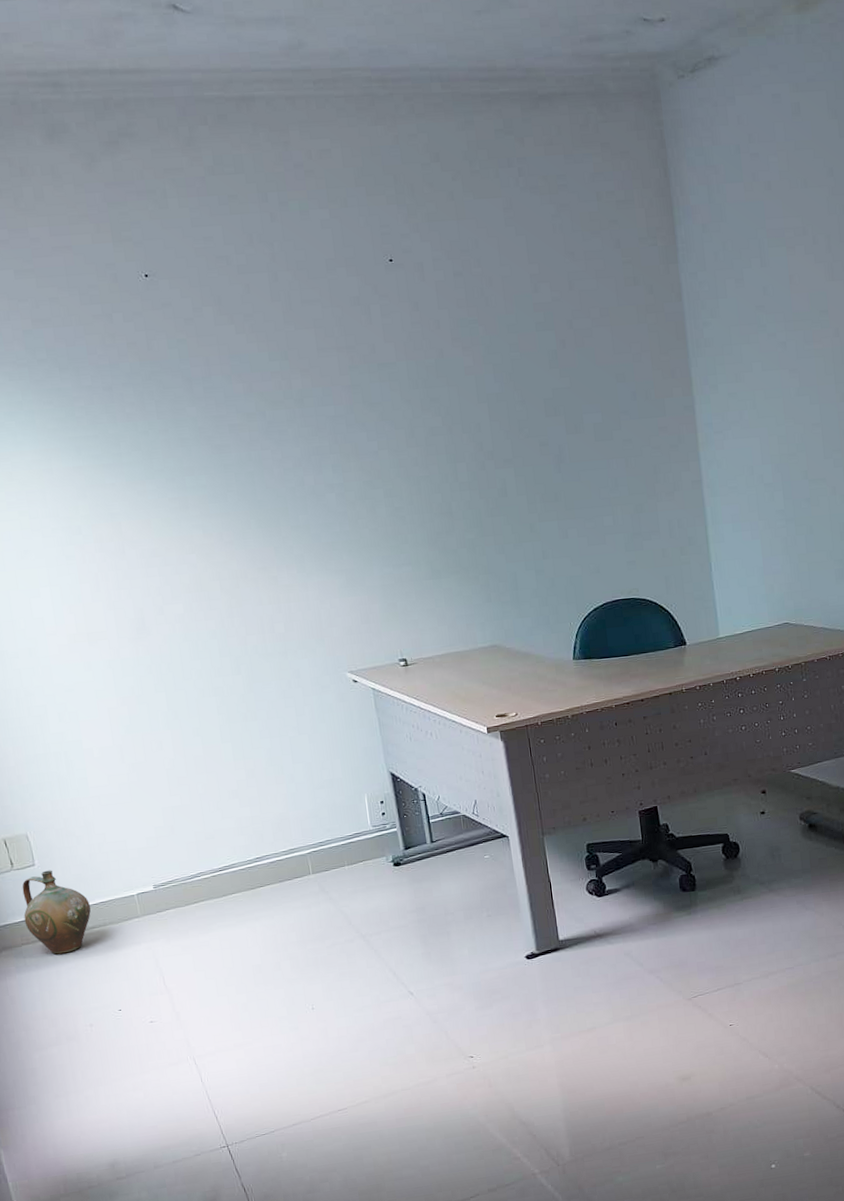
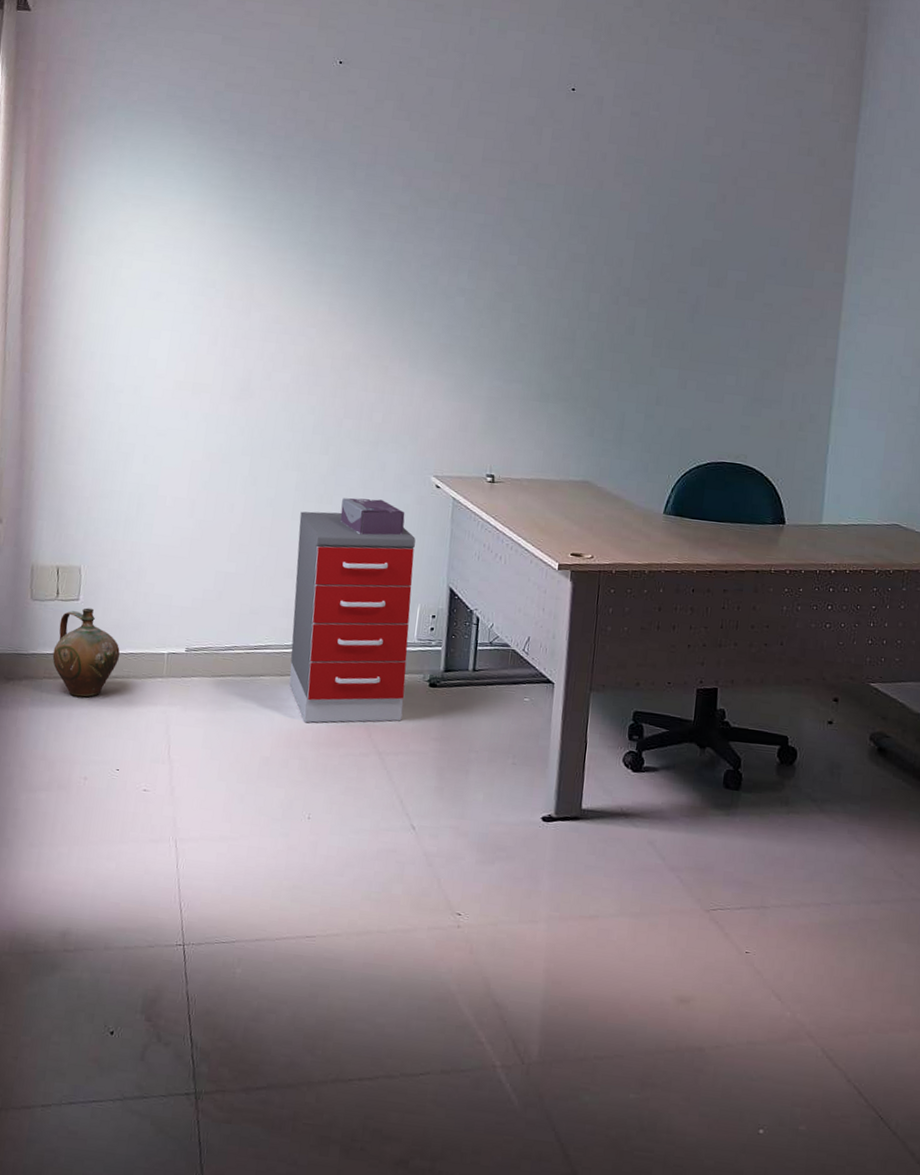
filing cabinet: none [229,725,376,926] -> present [289,511,416,723]
tissue box: none [266,705,333,743] -> present [340,498,405,536]

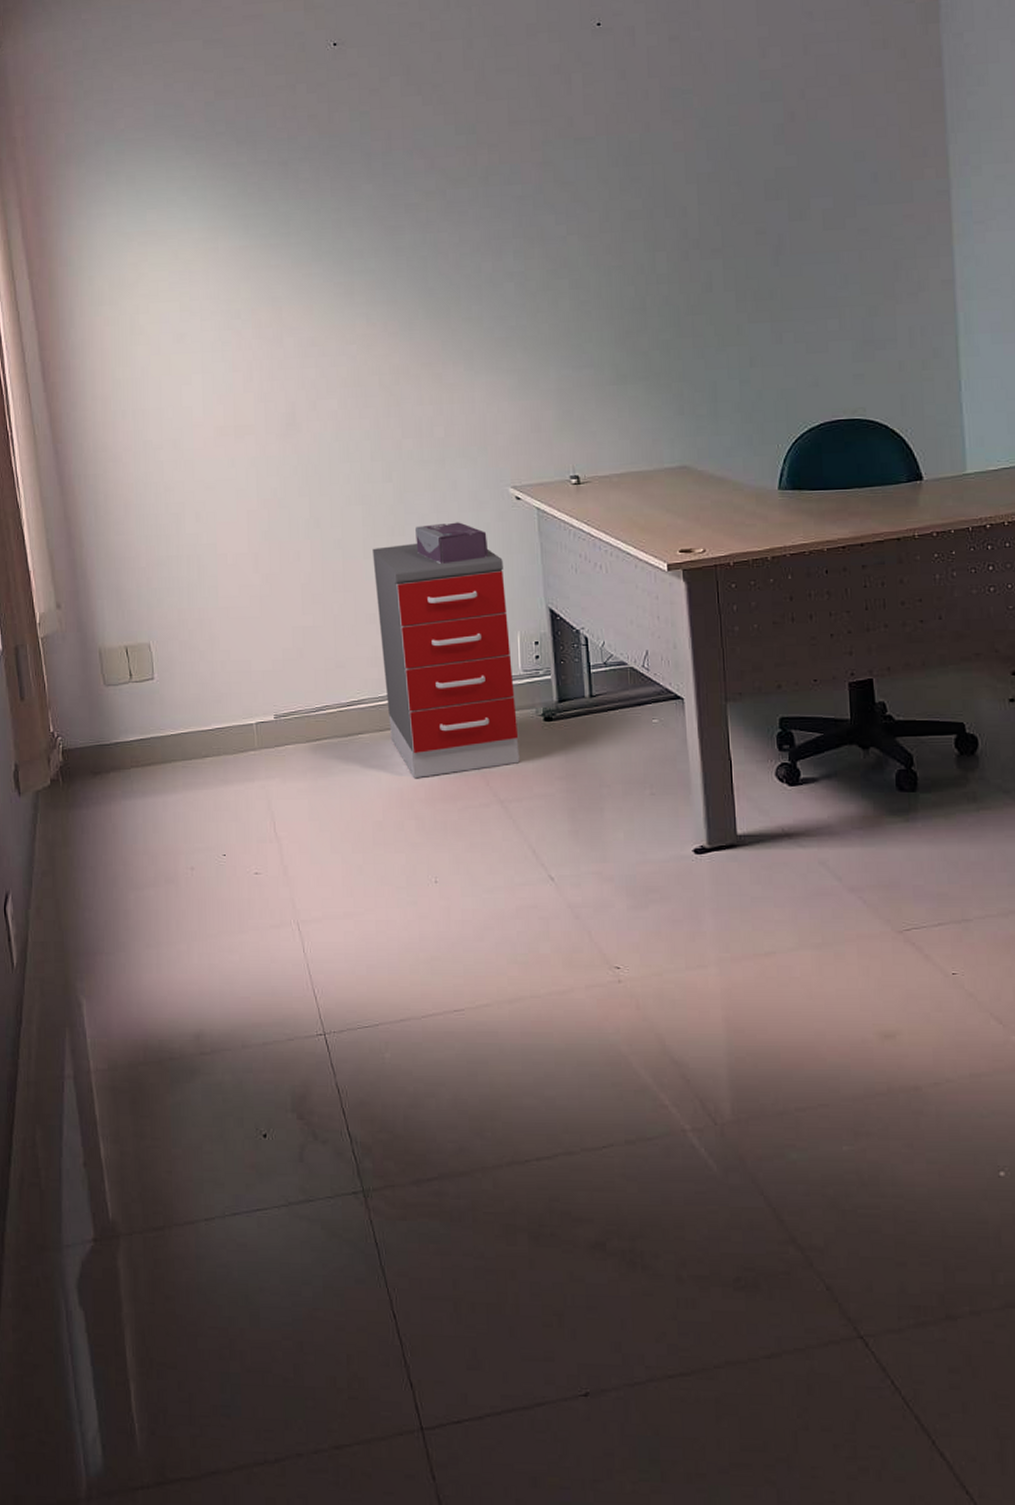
ceramic jug: present [52,608,120,697] -> none [136,686,206,782]

